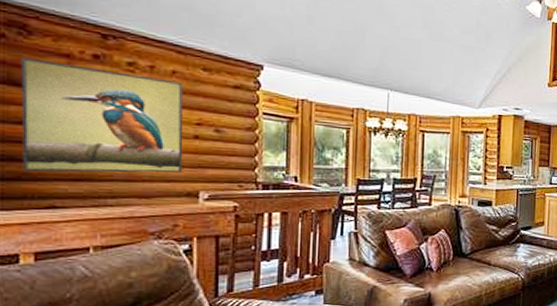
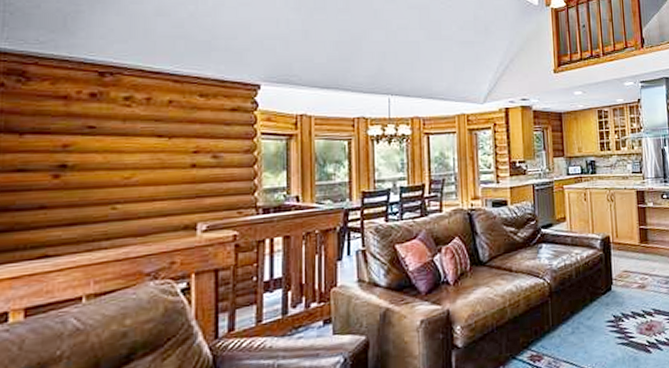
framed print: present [21,57,184,173] -> none [15,104,180,220]

